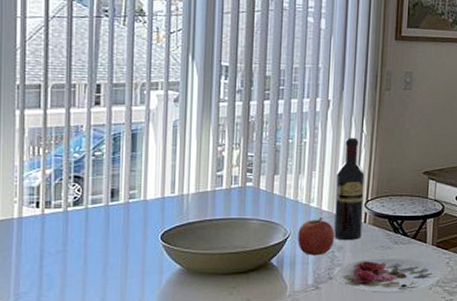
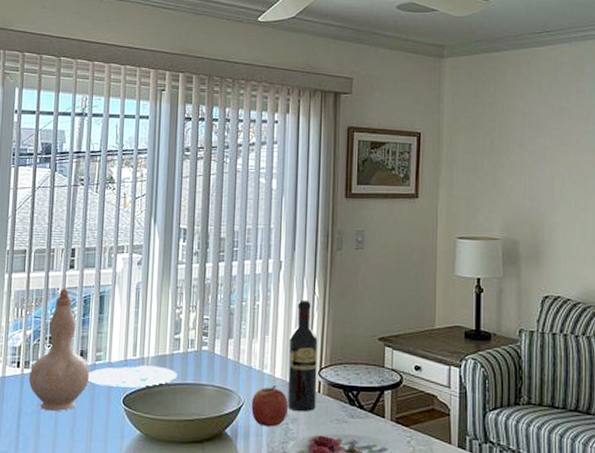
vase: none [51,125,123,251] -> present [28,288,90,412]
plate: none [121,202,220,224] -> present [89,365,177,388]

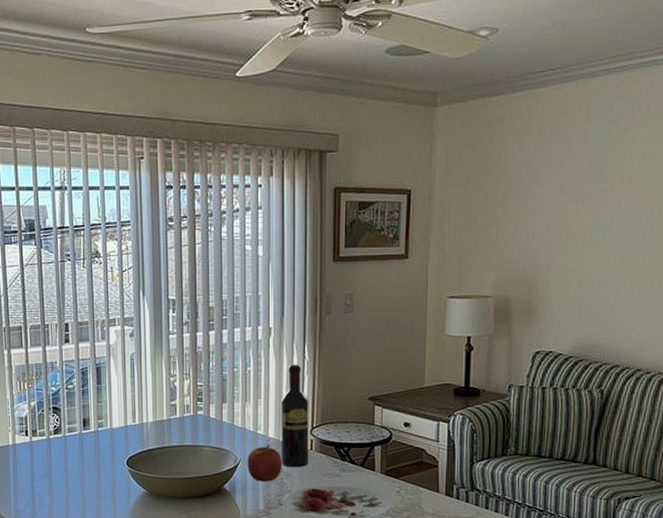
vase: present [28,288,90,412] -> none [37,361,94,474]
plate: present [89,365,177,388] -> none [93,430,176,451]

